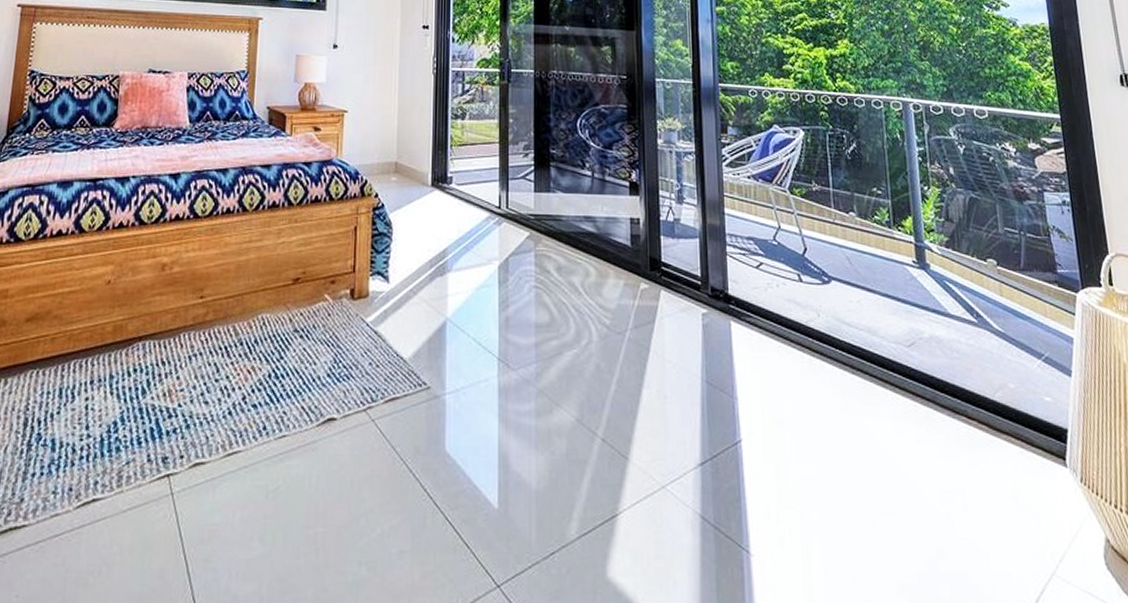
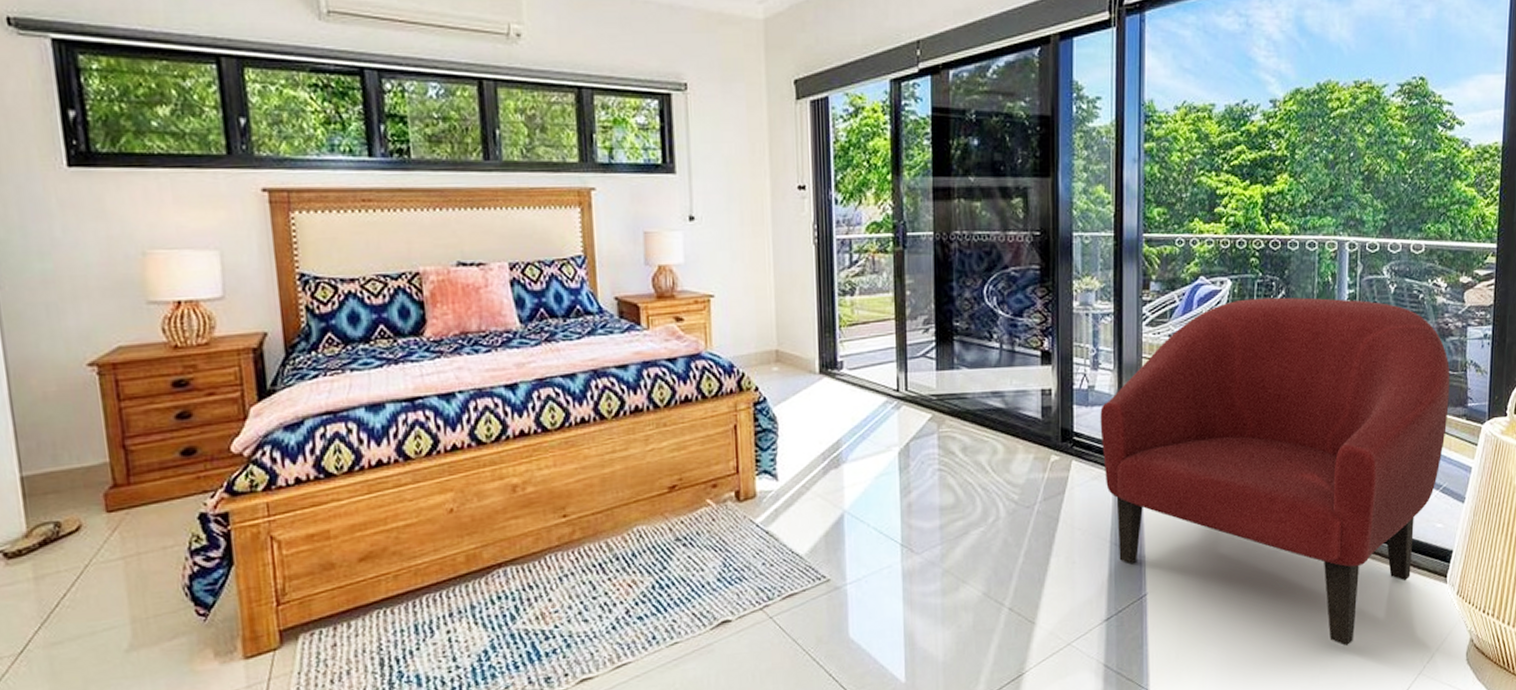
armchair: none [686,148,1039,529] -> present [1100,297,1451,647]

